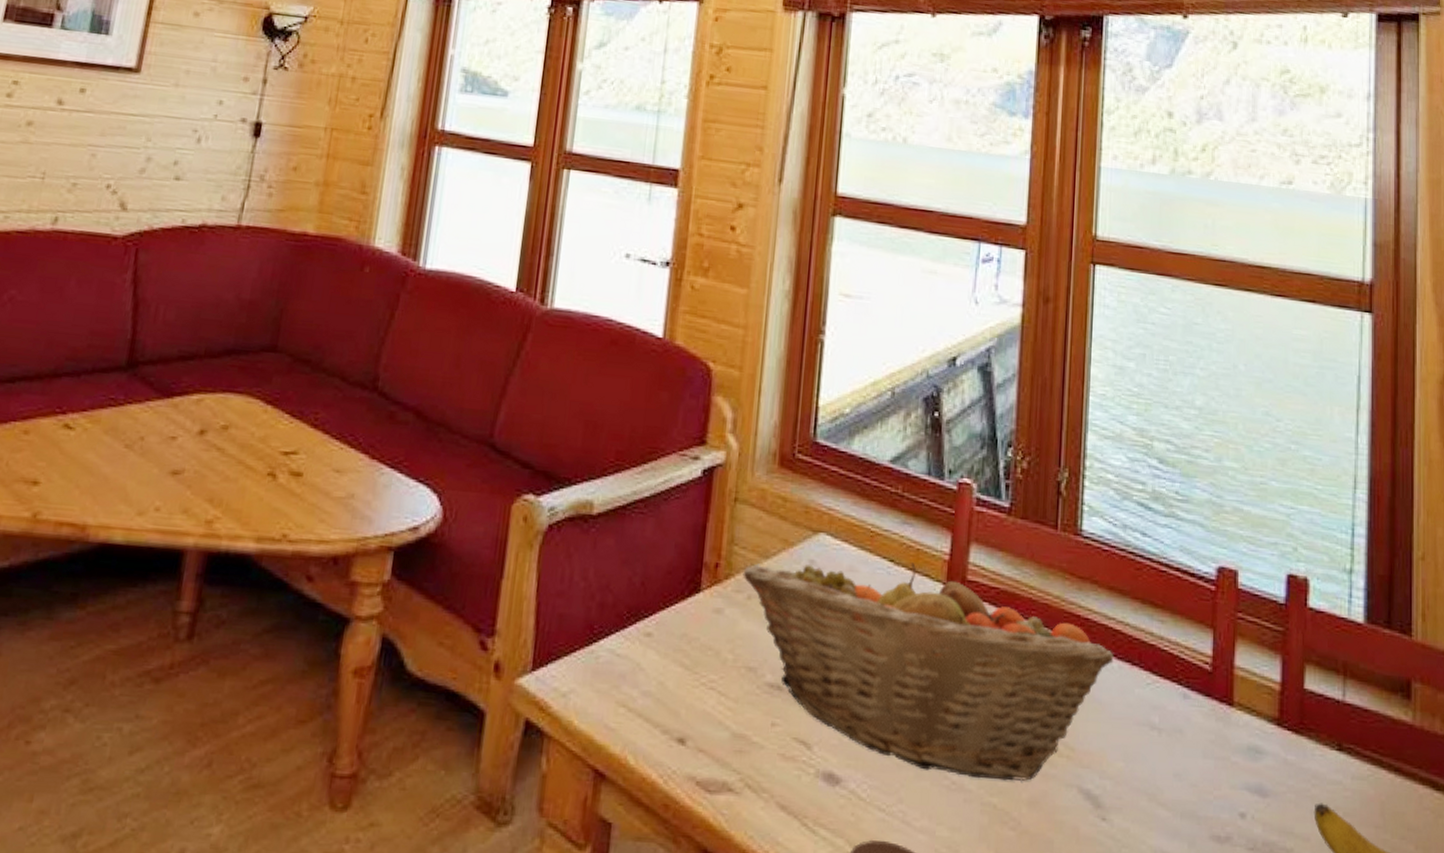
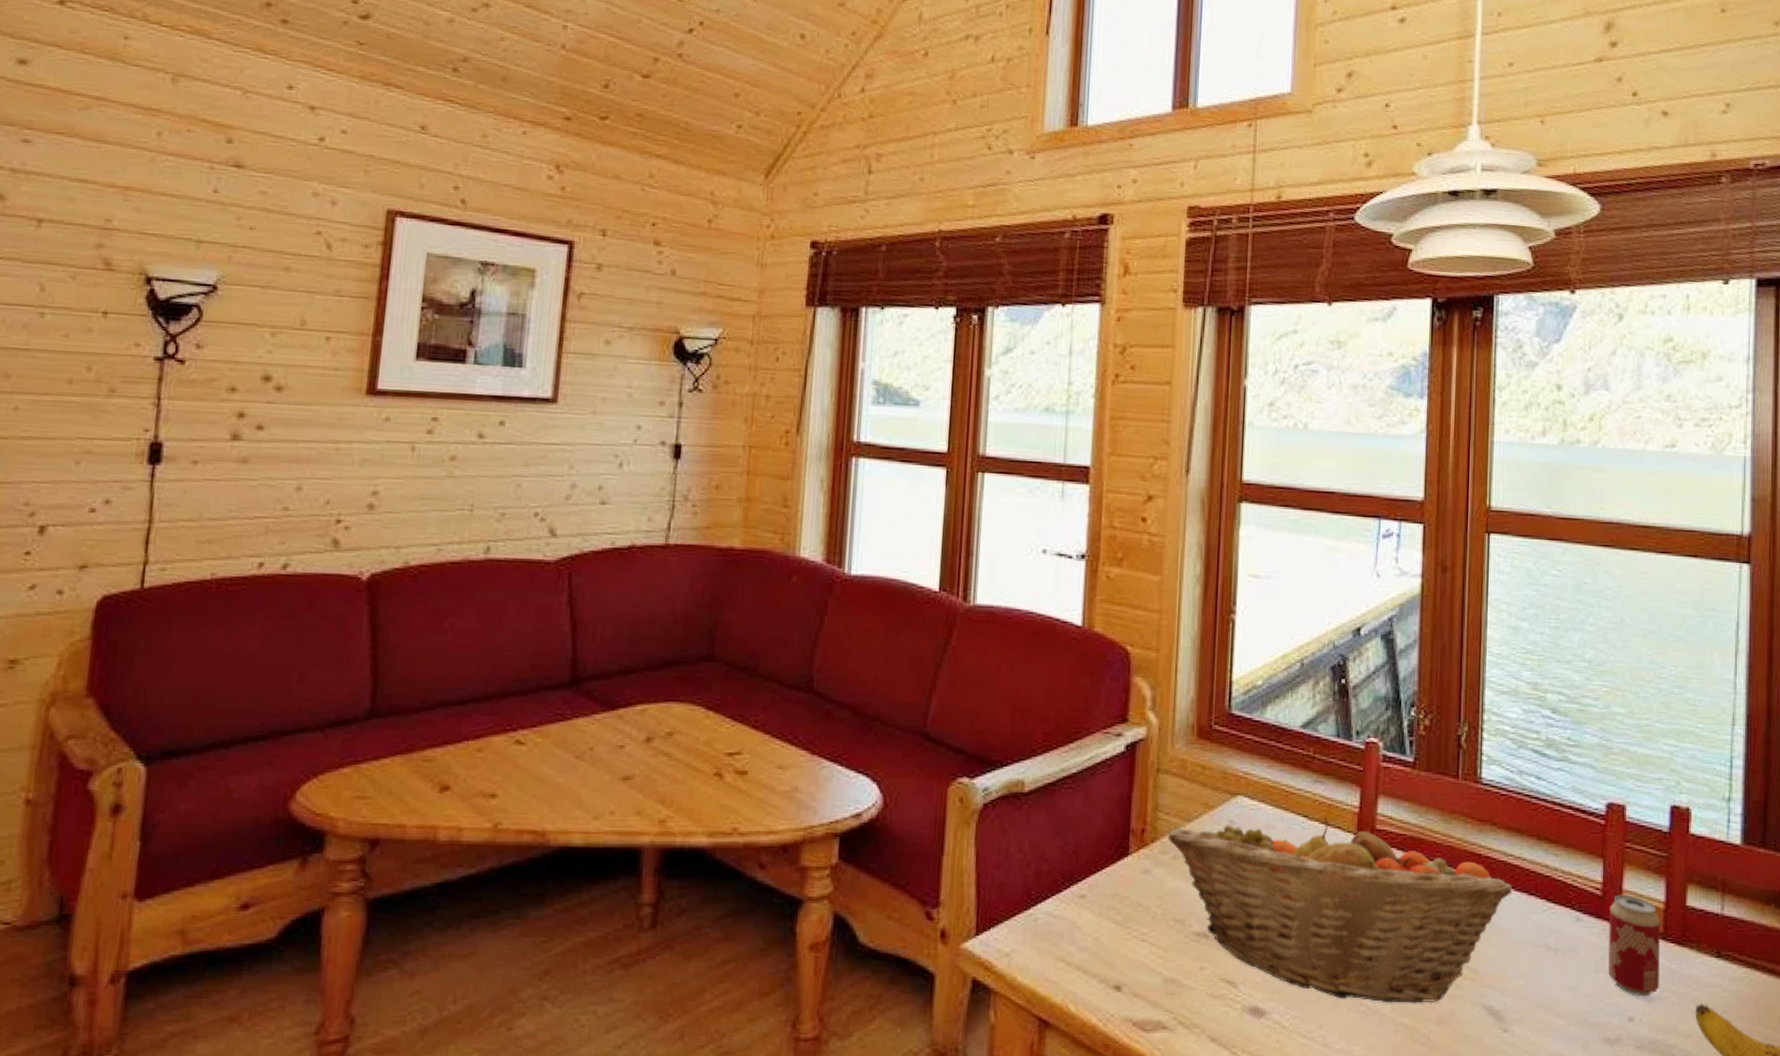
beverage can: none [1217,671,1276,791] -> present [1608,894,1661,997]

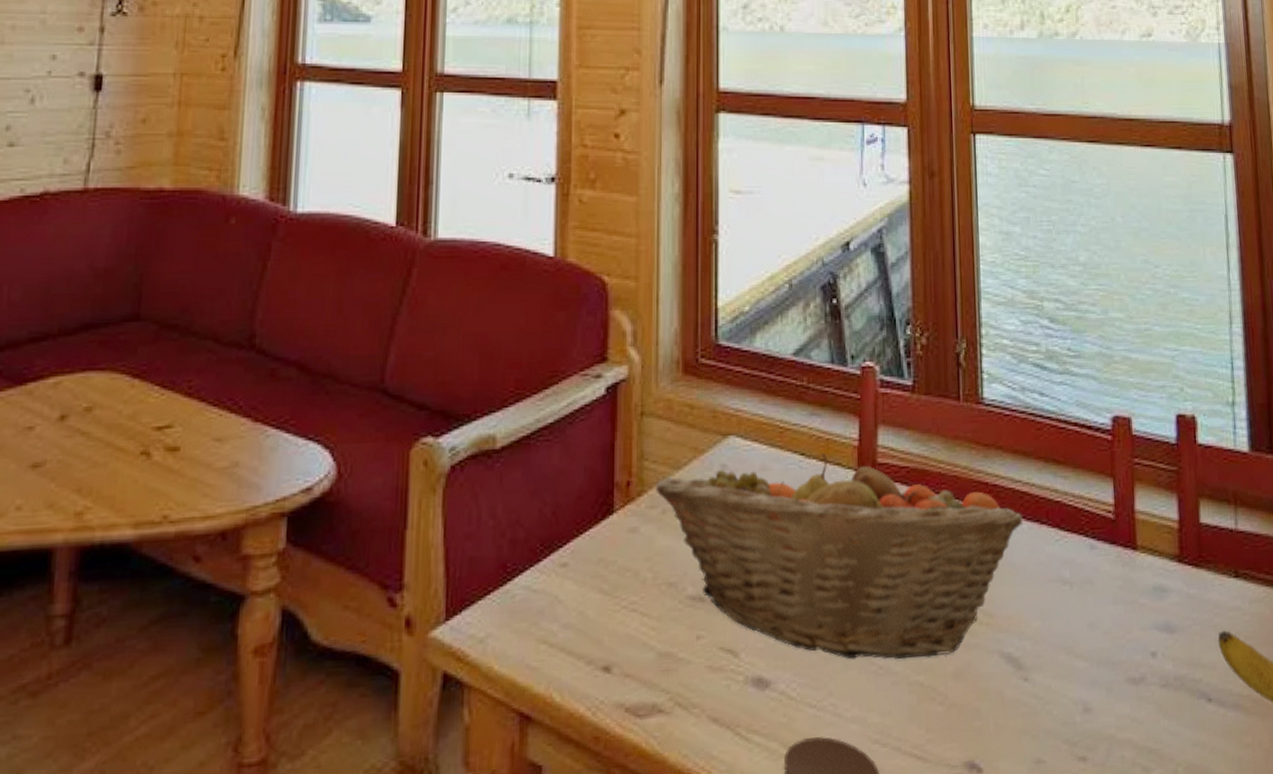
beverage can: present [1608,894,1661,997] -> none [1122,515,1181,628]

